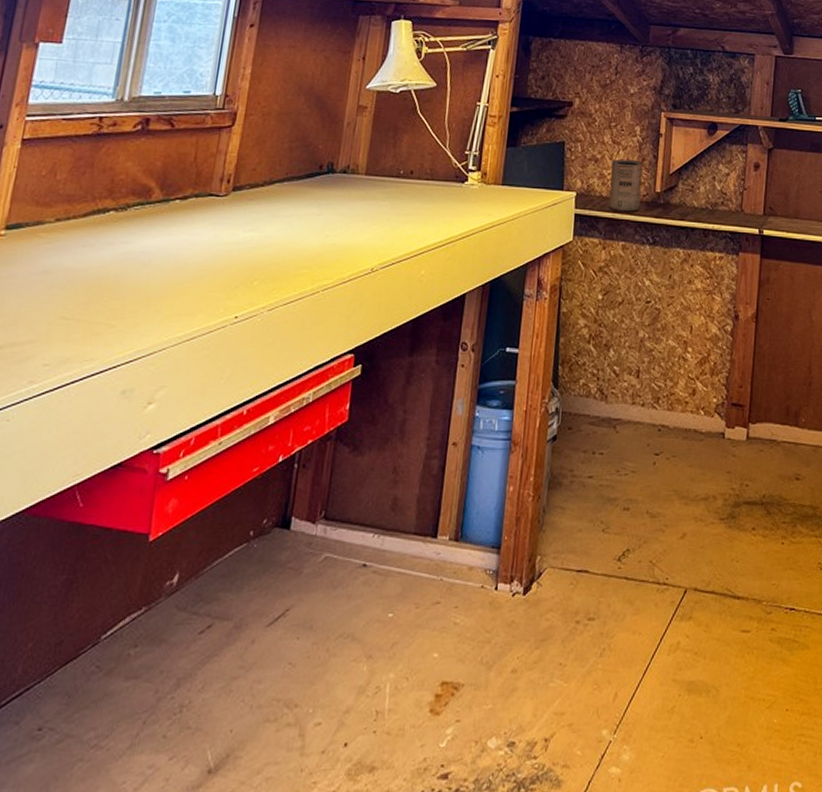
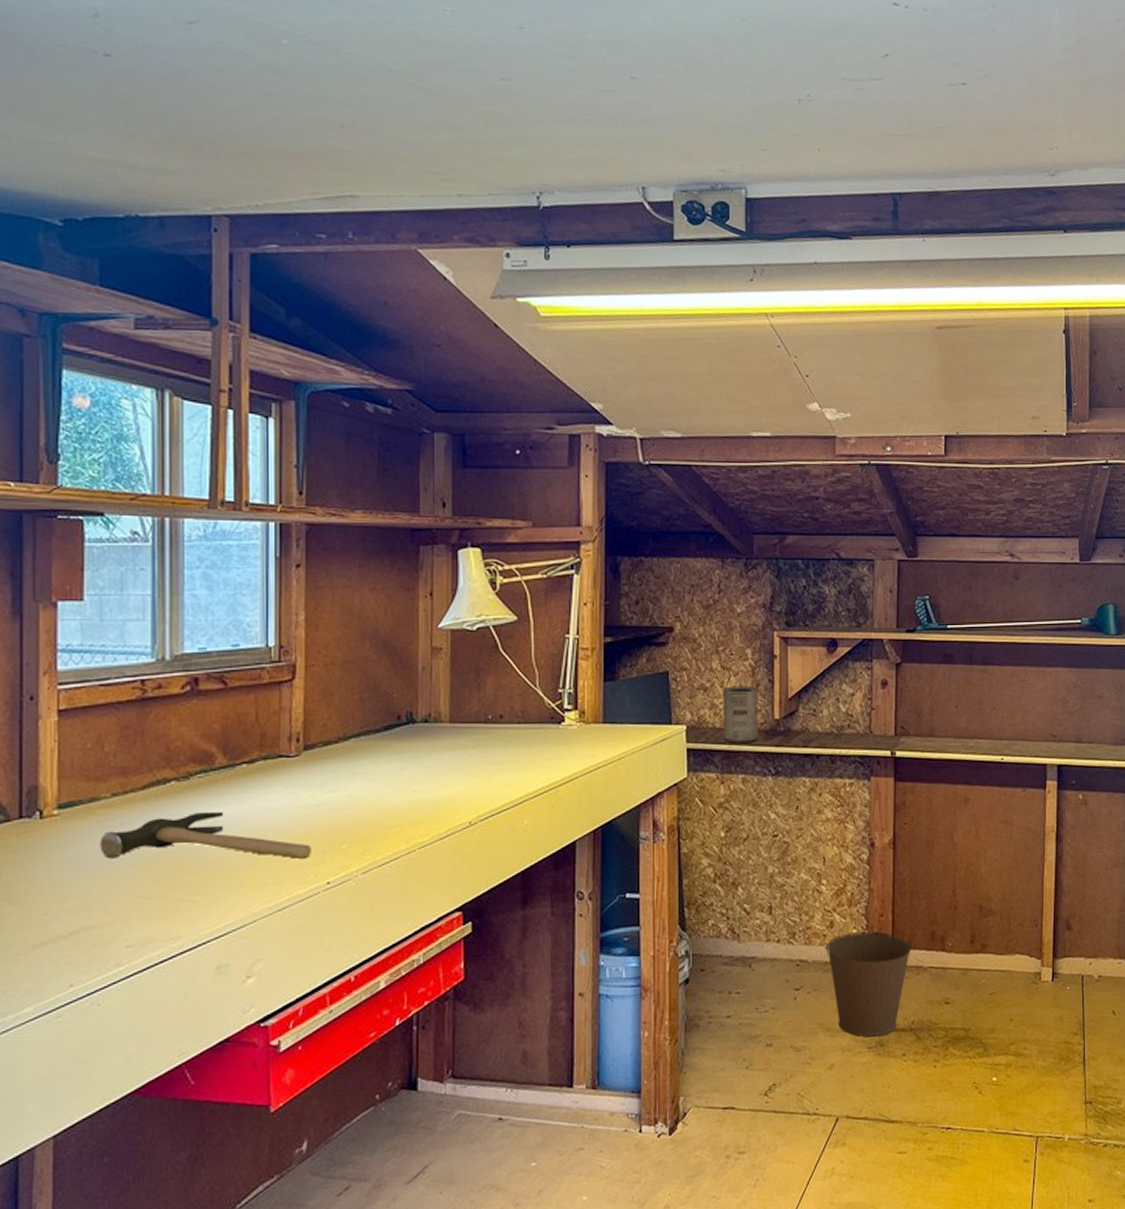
claw hammer: none [35,241,226,292] -> present [100,811,311,859]
bucket: none [685,401,768,508] -> present [824,931,912,1038]

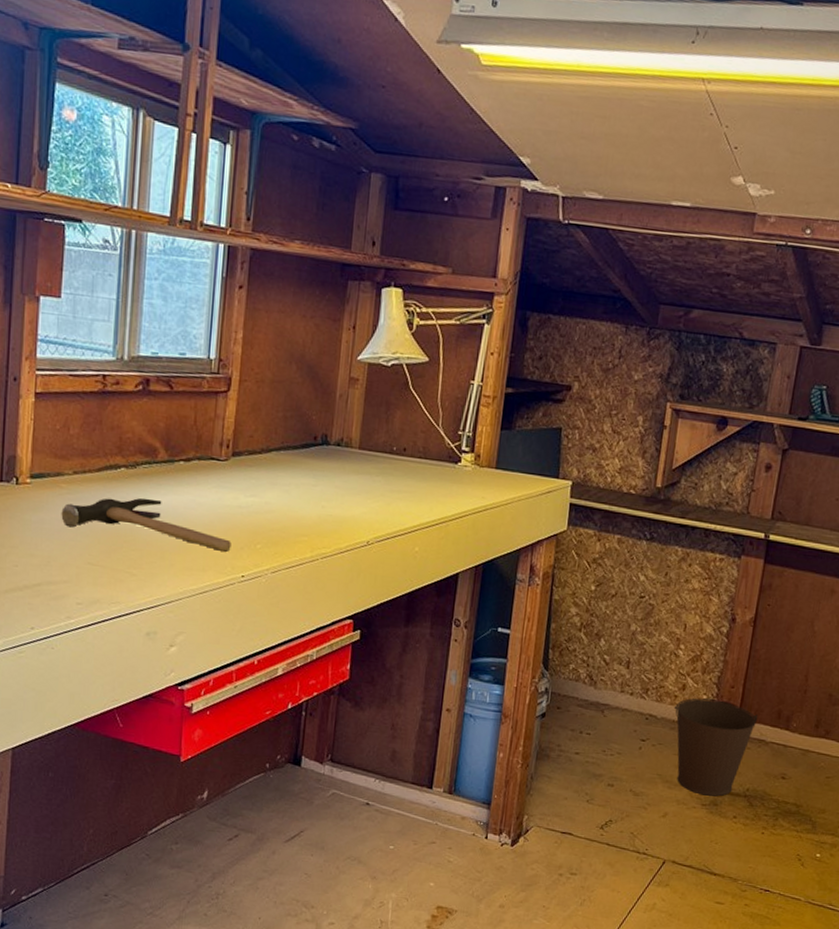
paint can: present [722,685,758,744] -> none [604,449,645,507]

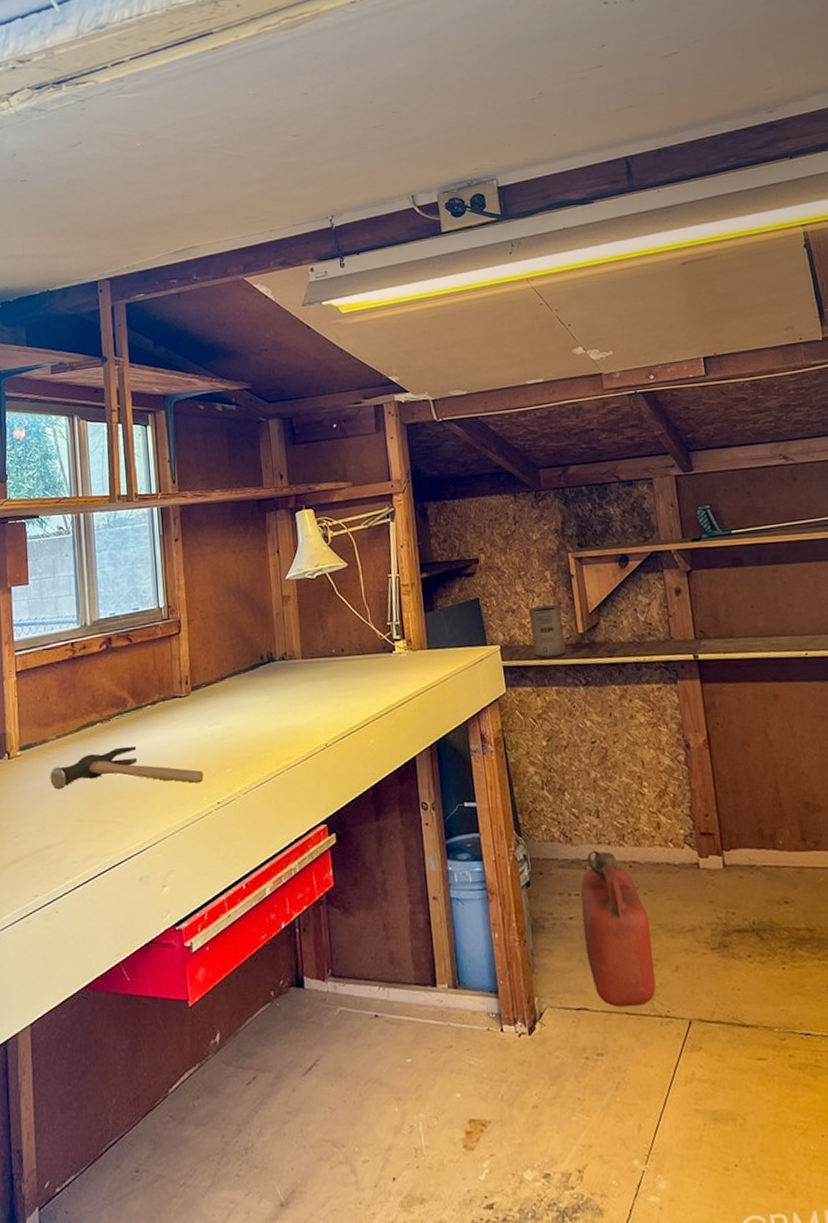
fuel can: none [583,697,651,841] -> present [580,850,656,1008]
paint can: none [604,449,645,507] -> present [528,604,566,659]
bucket: present [674,698,759,797] -> none [654,831,742,939]

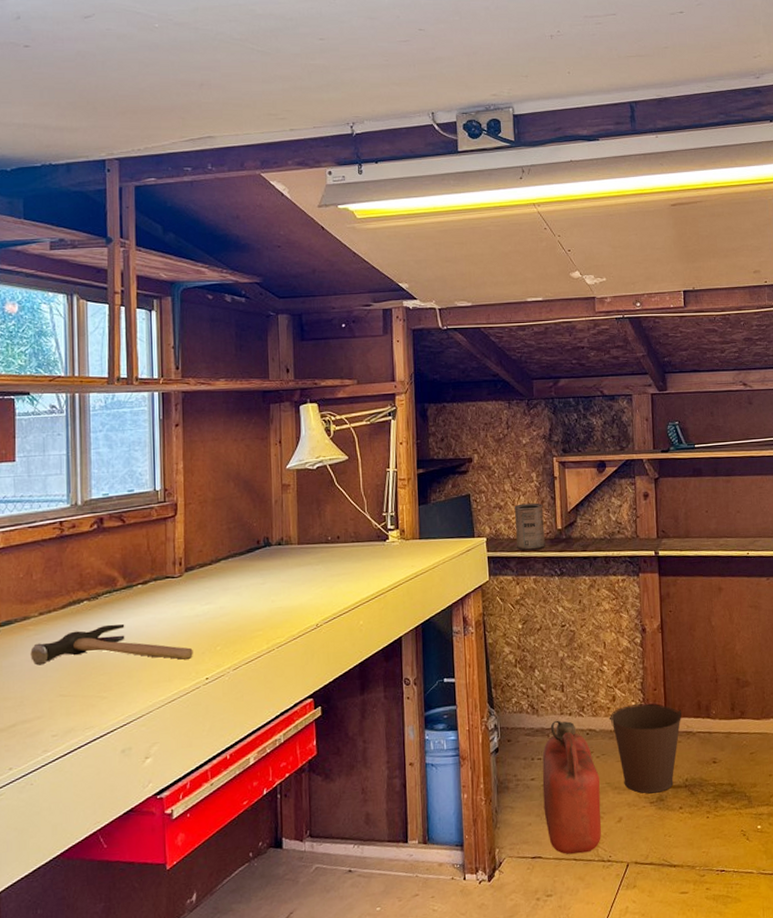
bucket: none [654,831,742,939] -> present [609,703,682,794]

